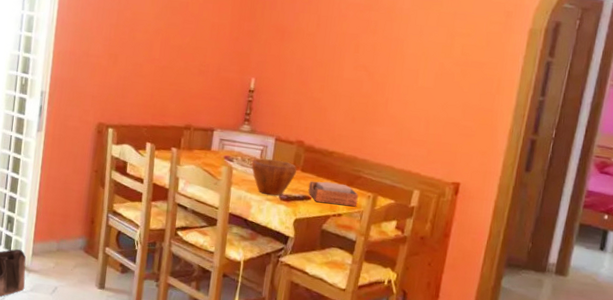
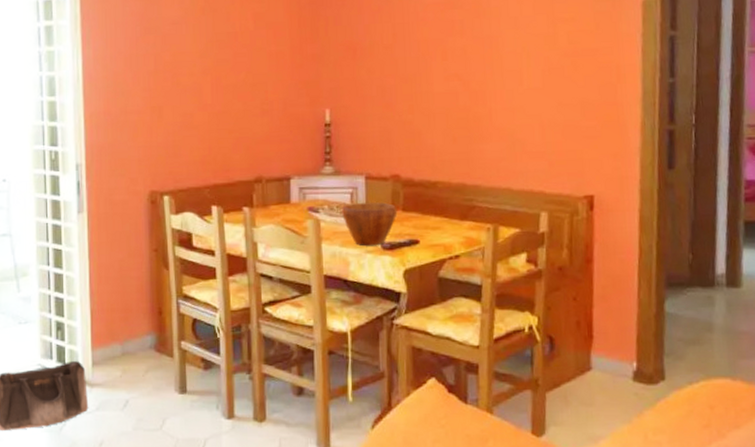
napkin holder: present [308,181,359,207] -> none [414,218,476,246]

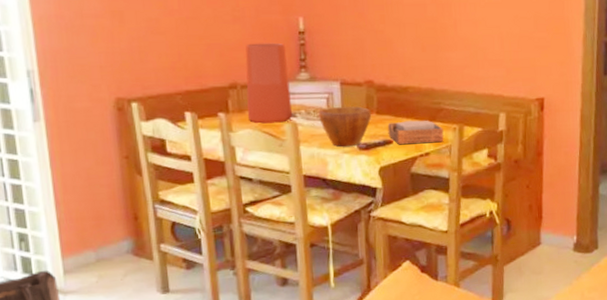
vase: none [271,135,315,219] -> present [245,42,292,124]
napkin holder: none [414,218,476,246] -> present [387,120,444,145]

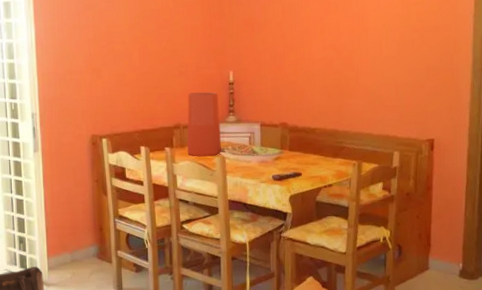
bowl: present [319,106,372,147] -> none [242,144,285,177]
napkin holder: present [387,120,444,145] -> none [298,156,345,177]

